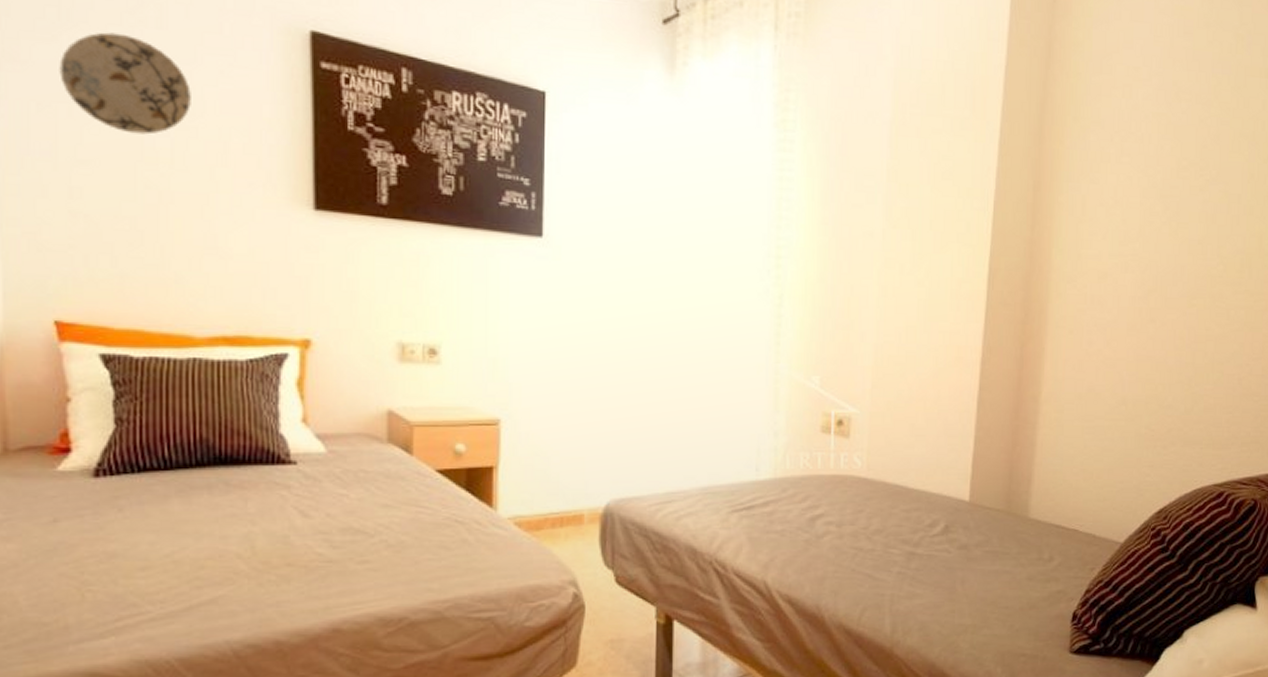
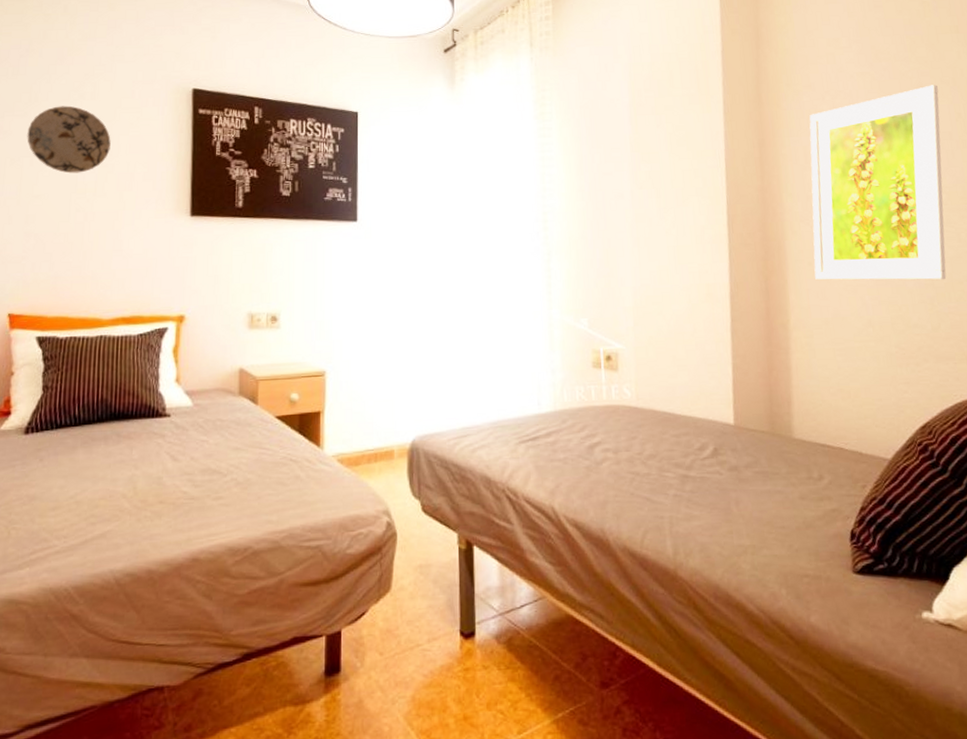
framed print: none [1074,137,1235,360] -> present [809,85,947,280]

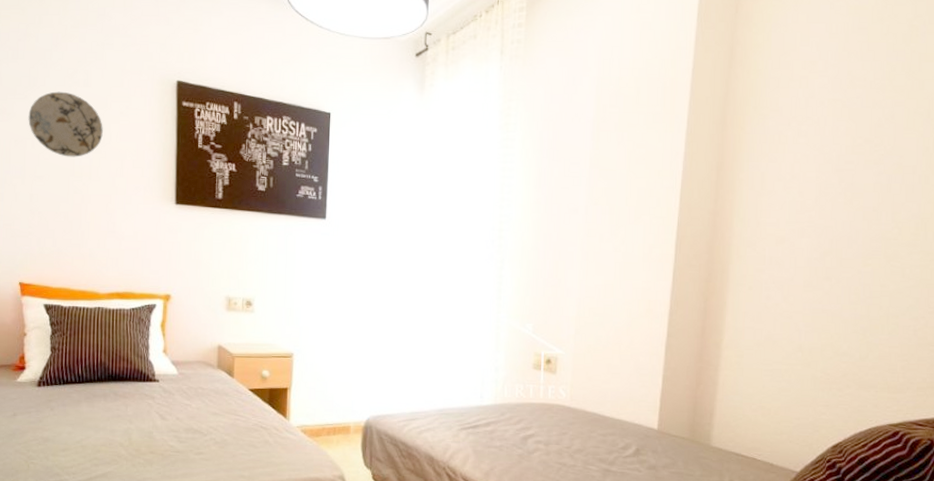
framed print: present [809,85,947,280] -> none [754,116,910,313]

